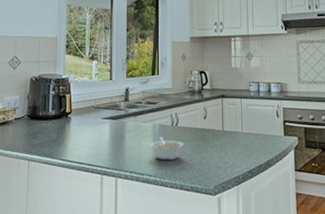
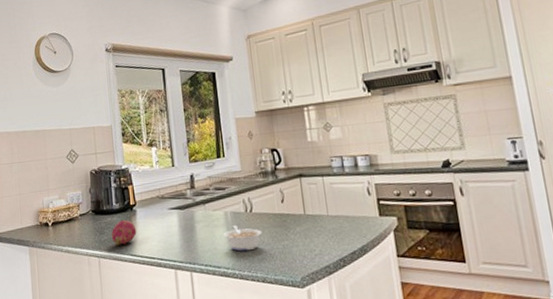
fruit: none [43,125,69,150] -> present [111,219,137,246]

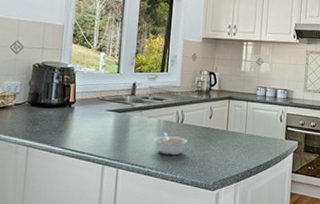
fruit: present [111,219,137,246] -> none [44,114,72,138]

